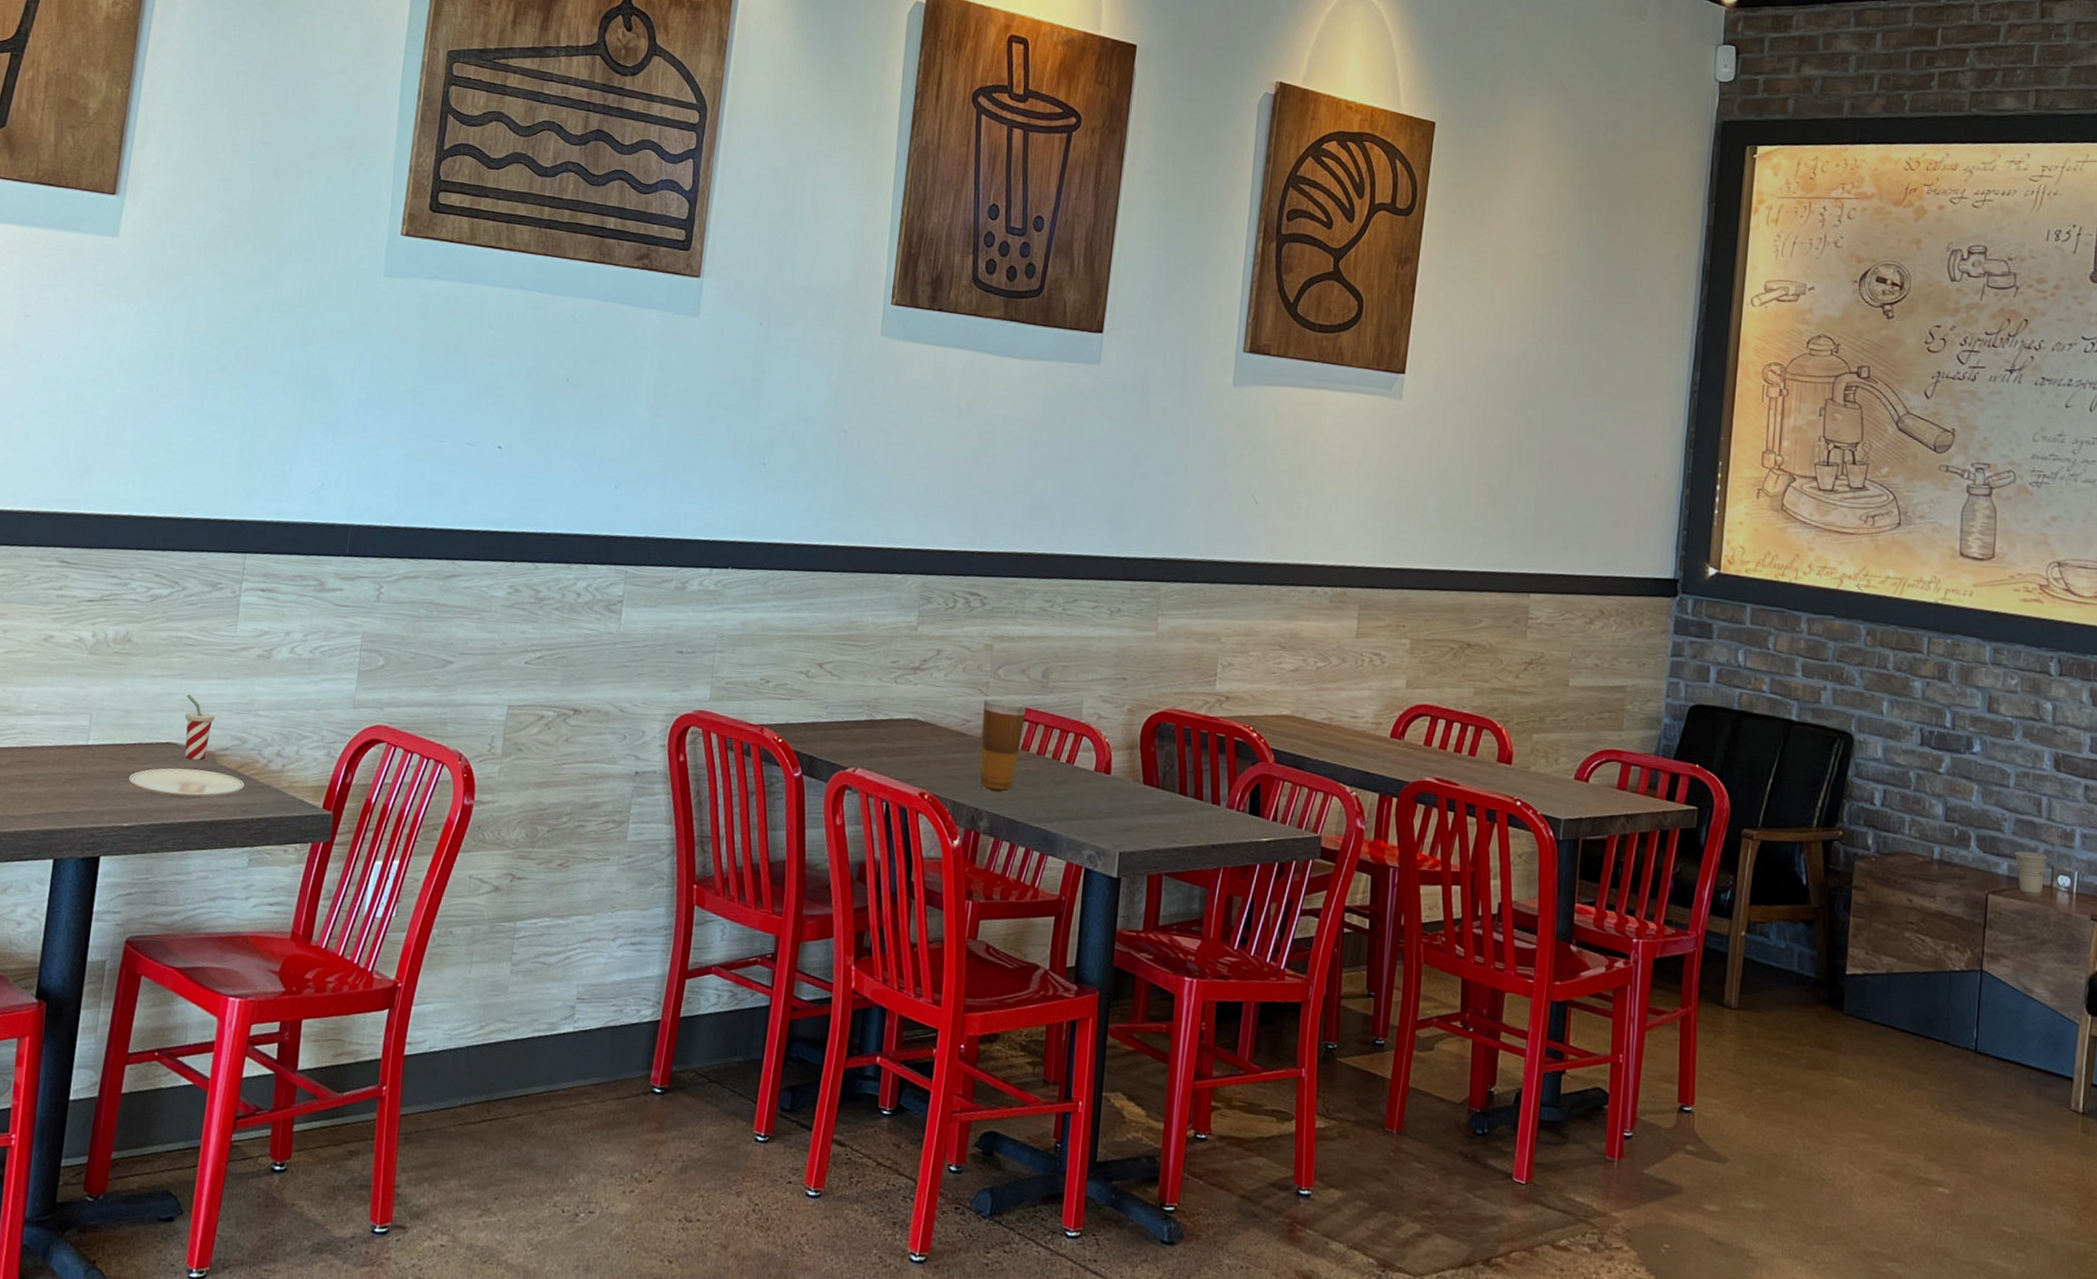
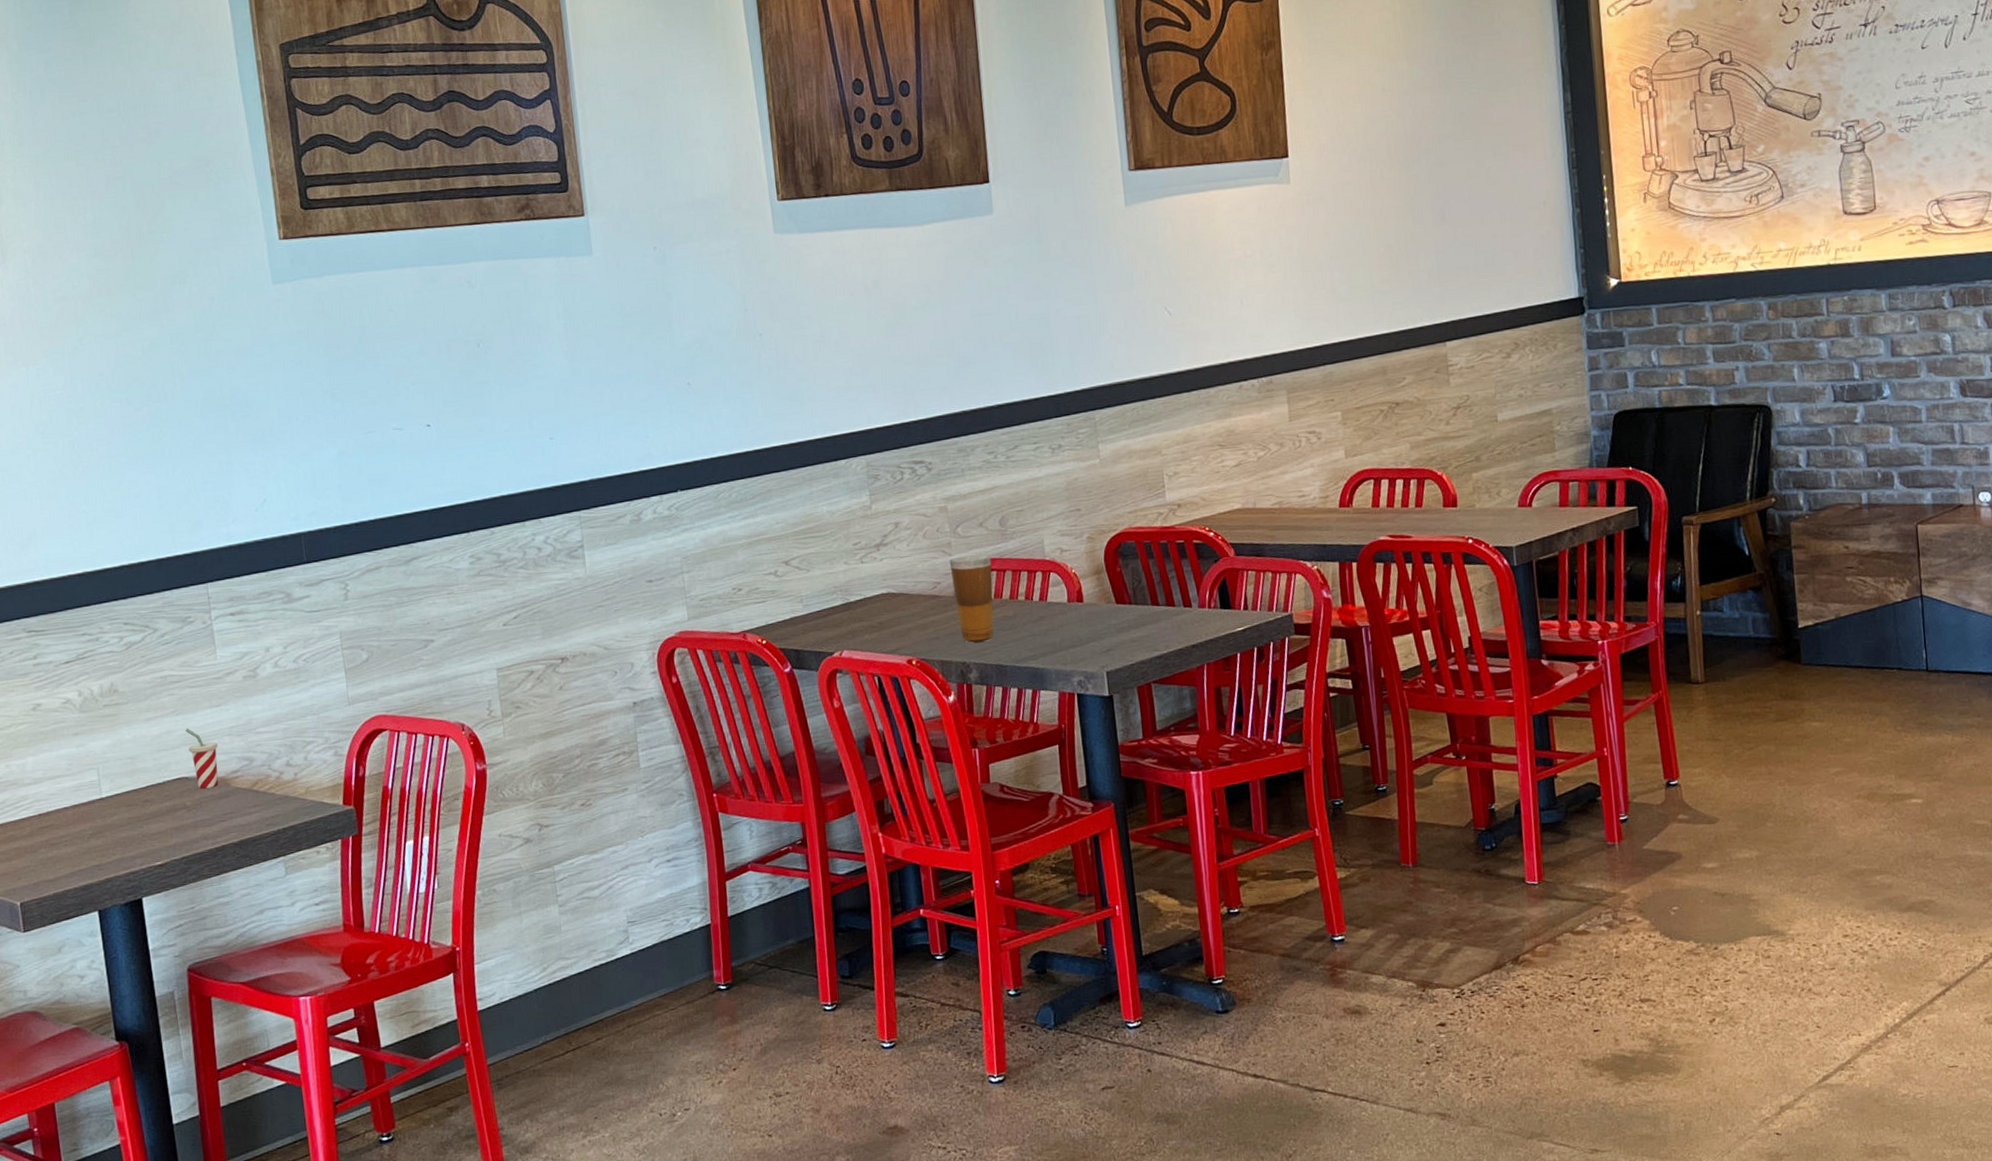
plate: present [129,768,245,798] -> none [150,794,263,828]
cup: present [2014,850,2048,898] -> none [1935,476,1967,519]

